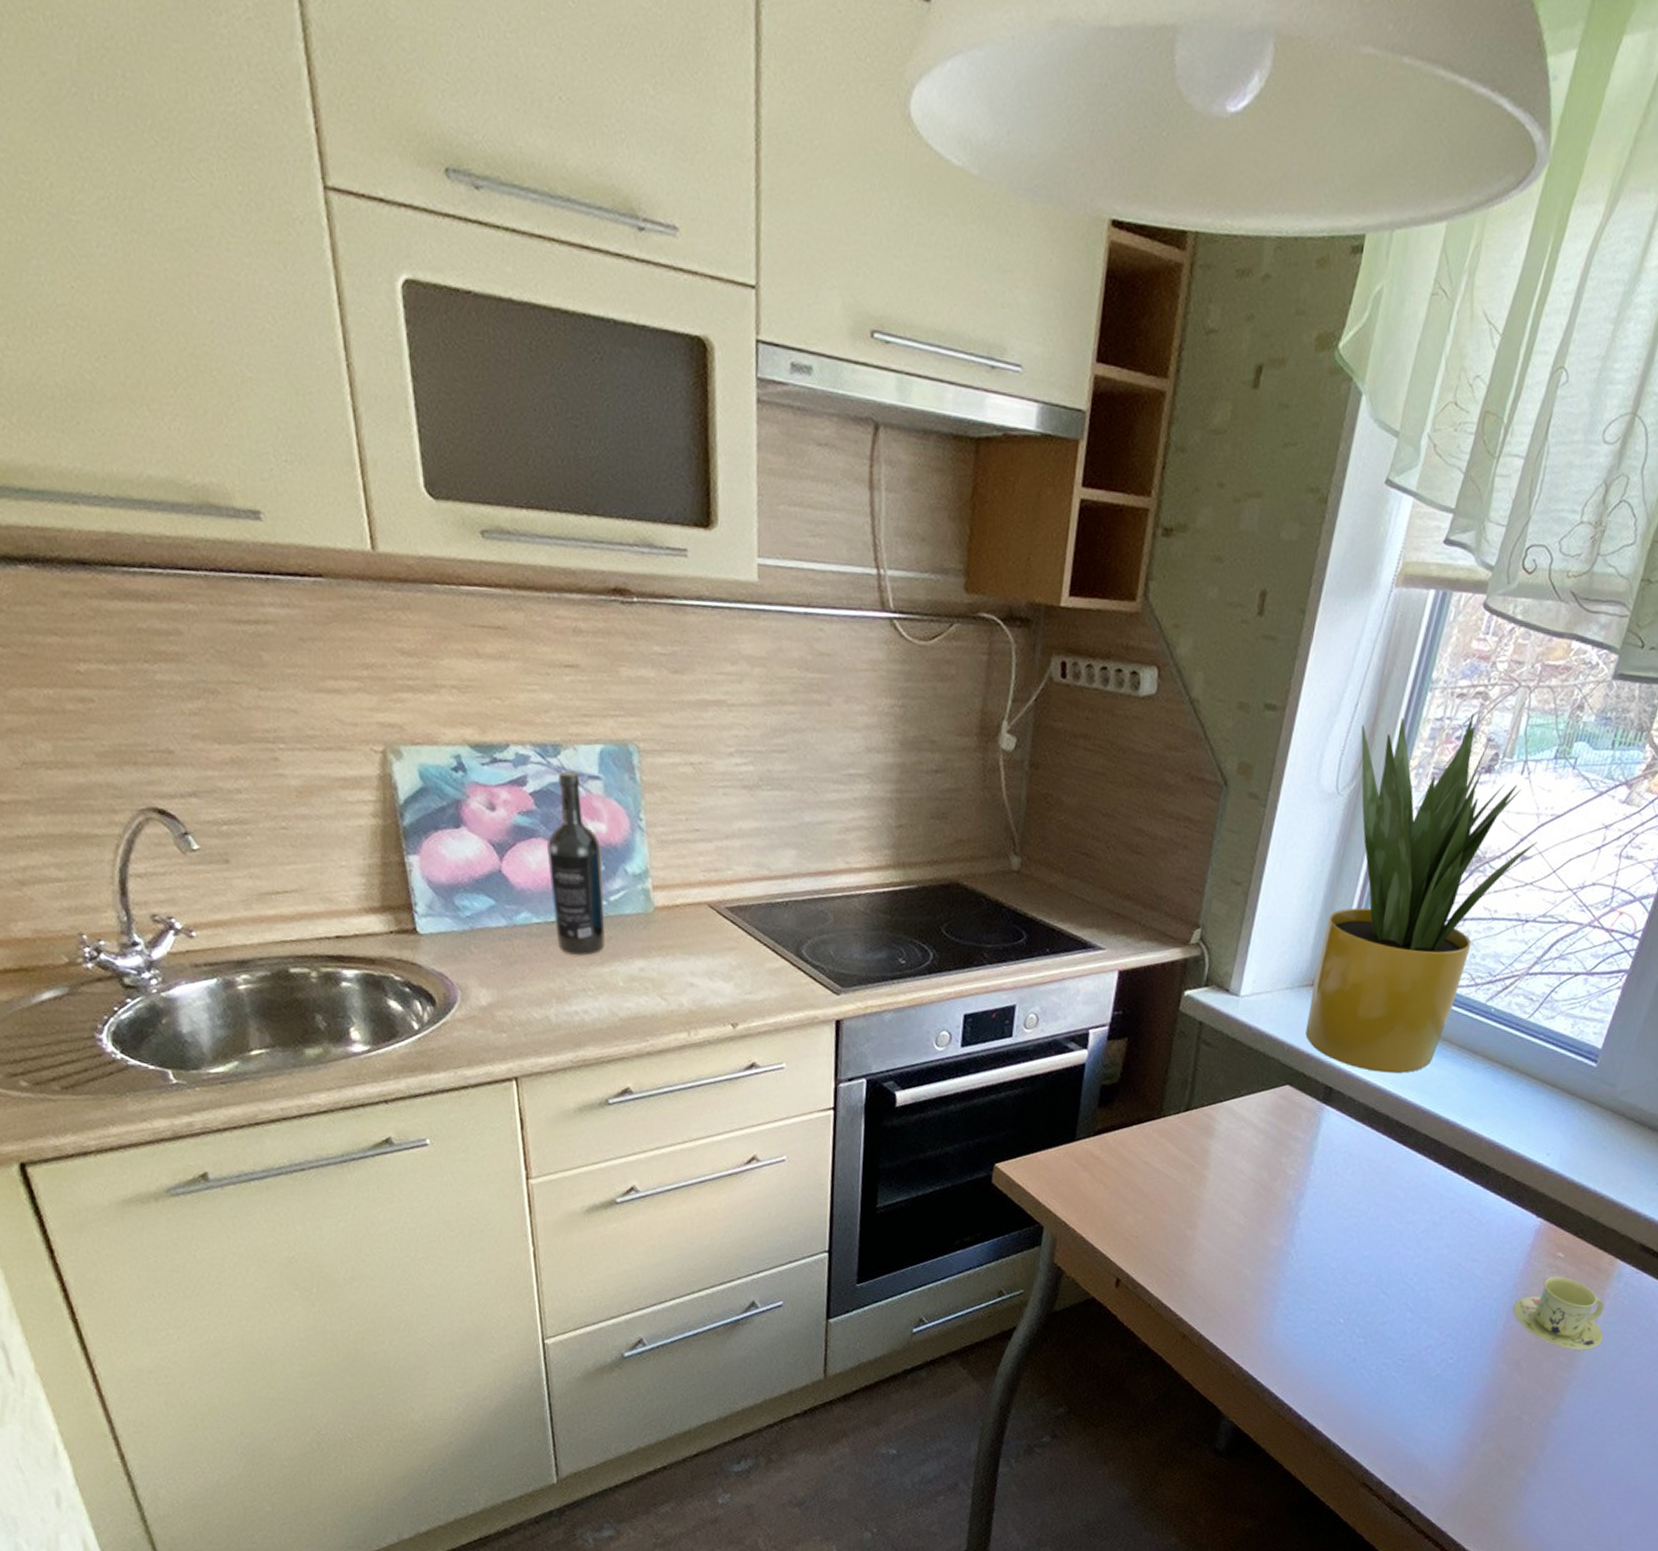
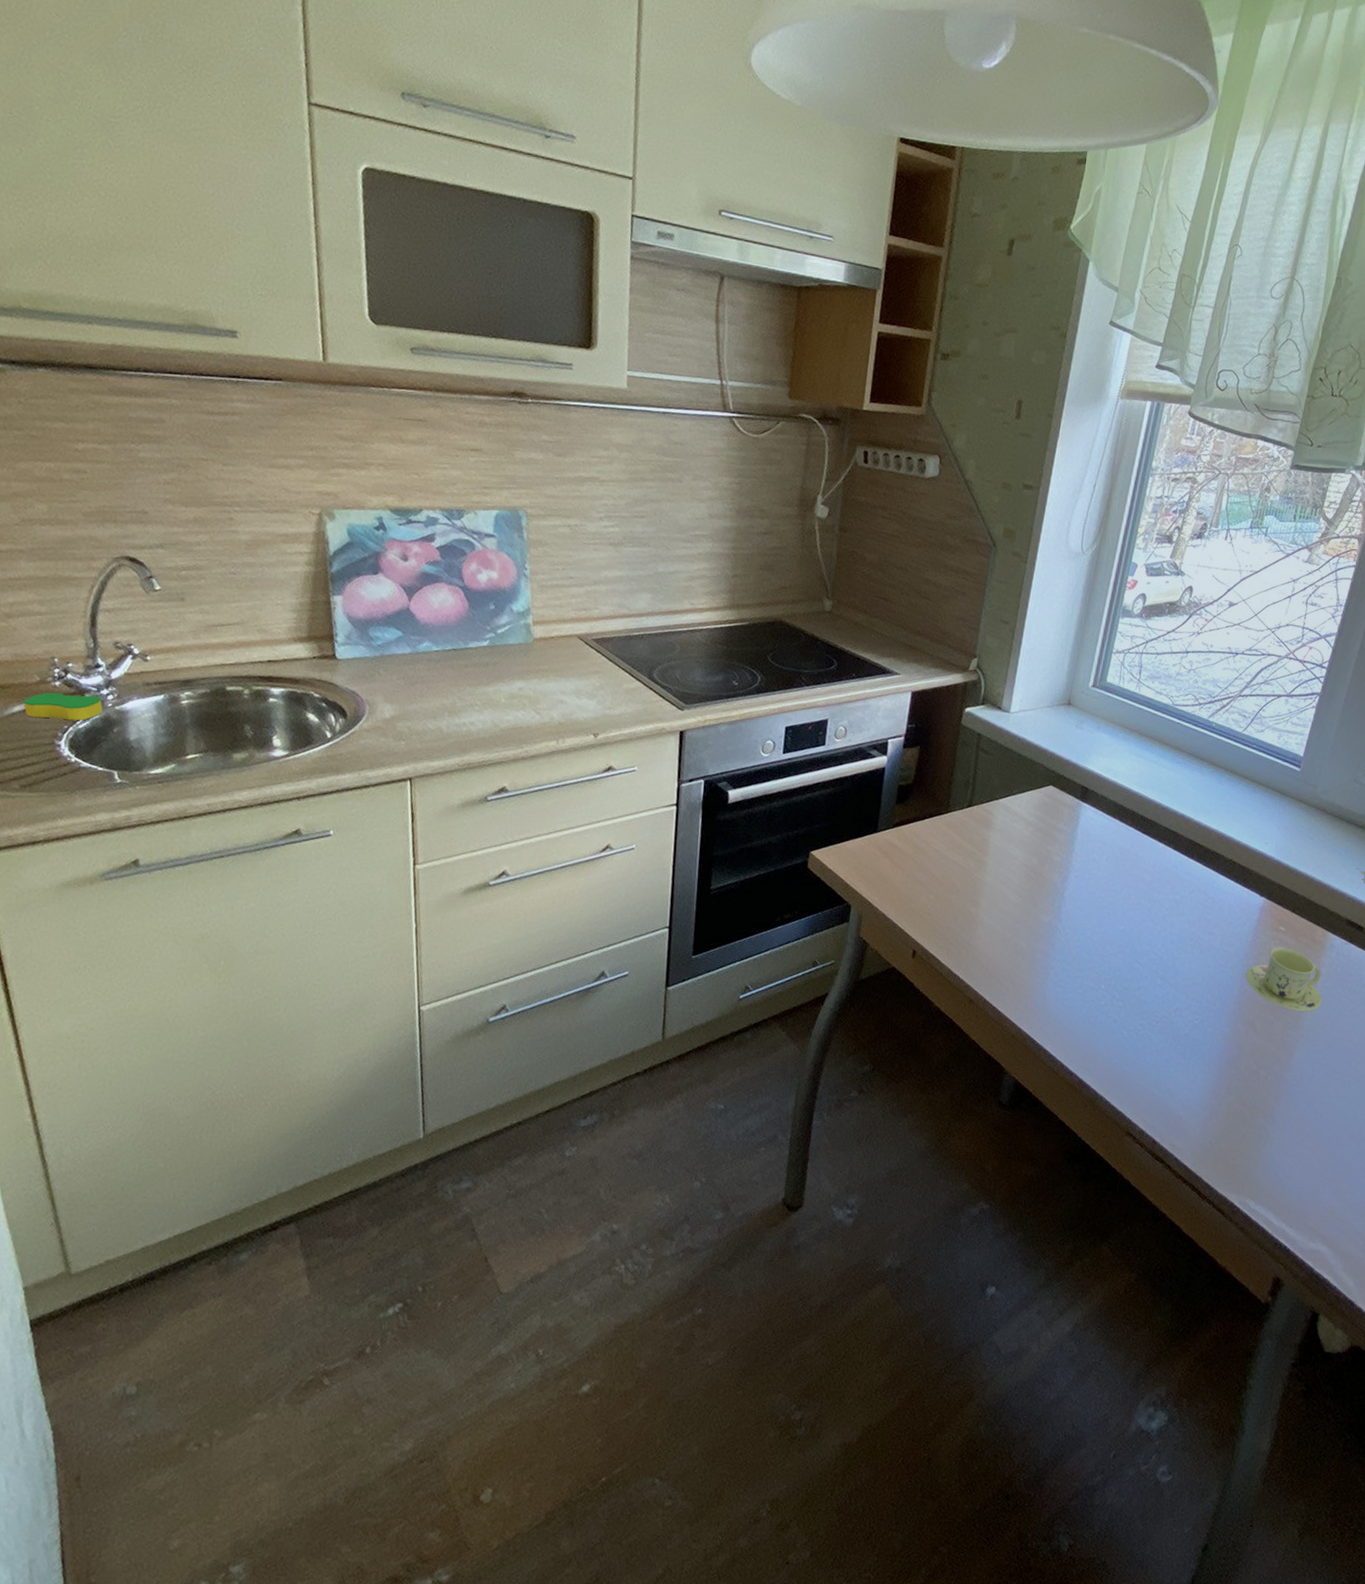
sponge: none [53,976,147,1011] -> present [23,692,103,721]
wine bottle: present [546,771,606,956] -> none [447,530,493,678]
planter: present [1305,713,1538,1073] -> none [1064,493,1242,776]

